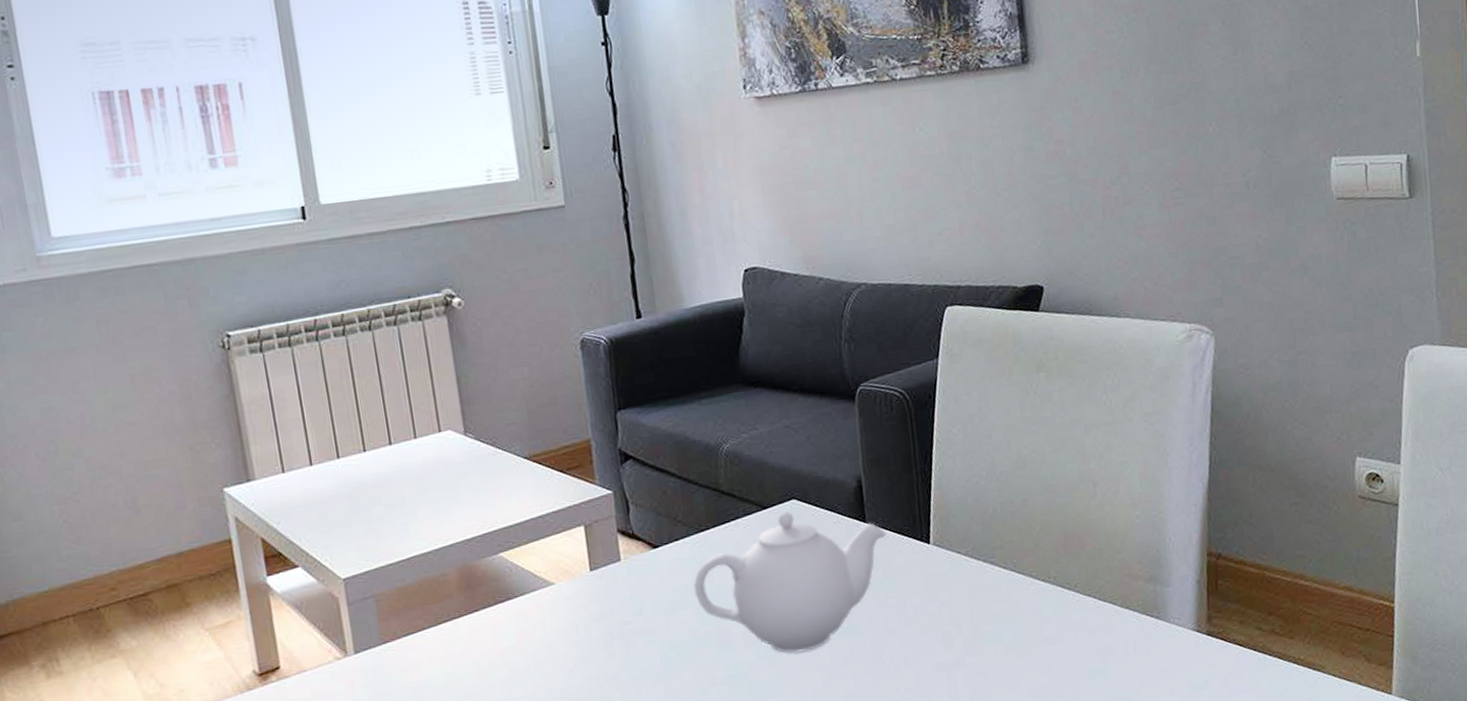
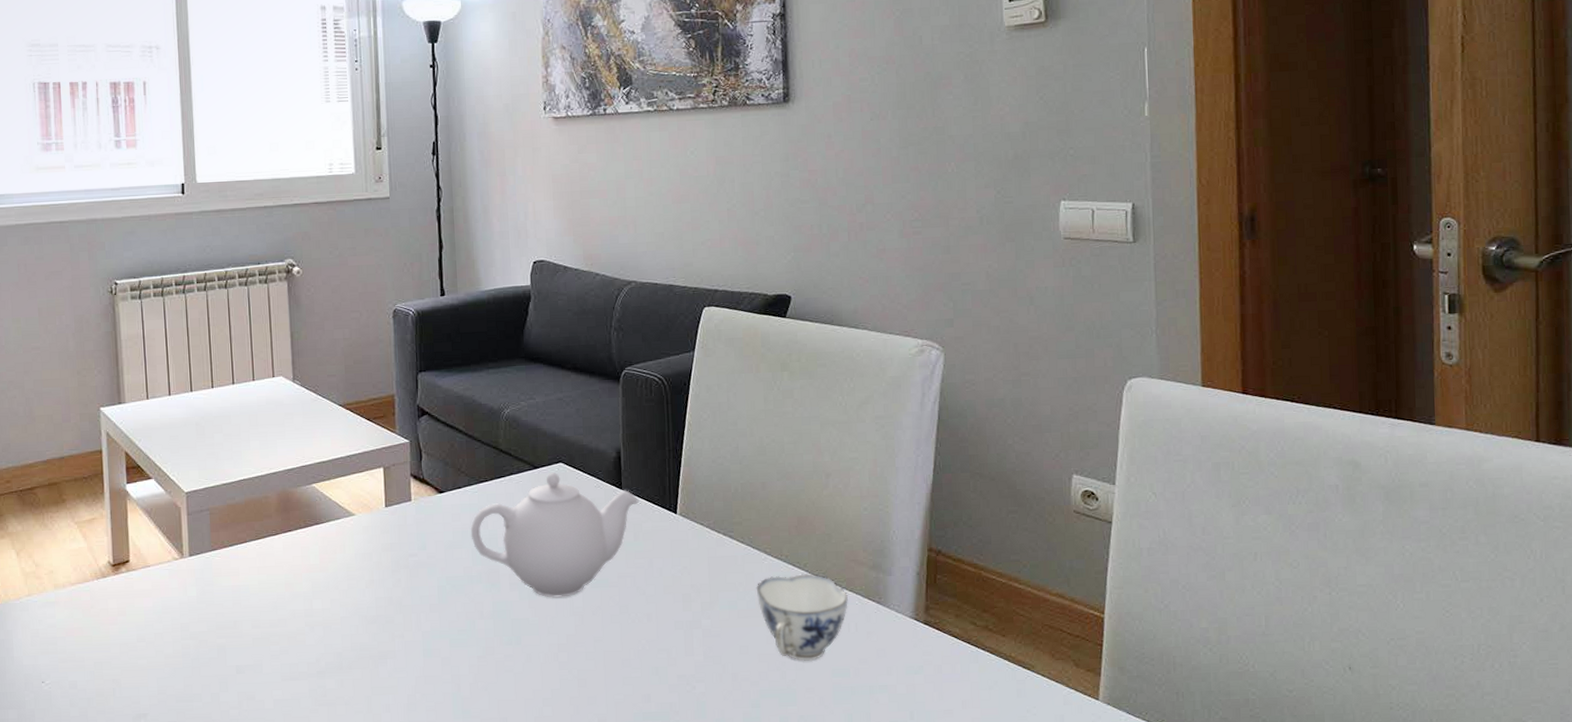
teacup: none [1023,594,1125,691] -> present [756,574,848,661]

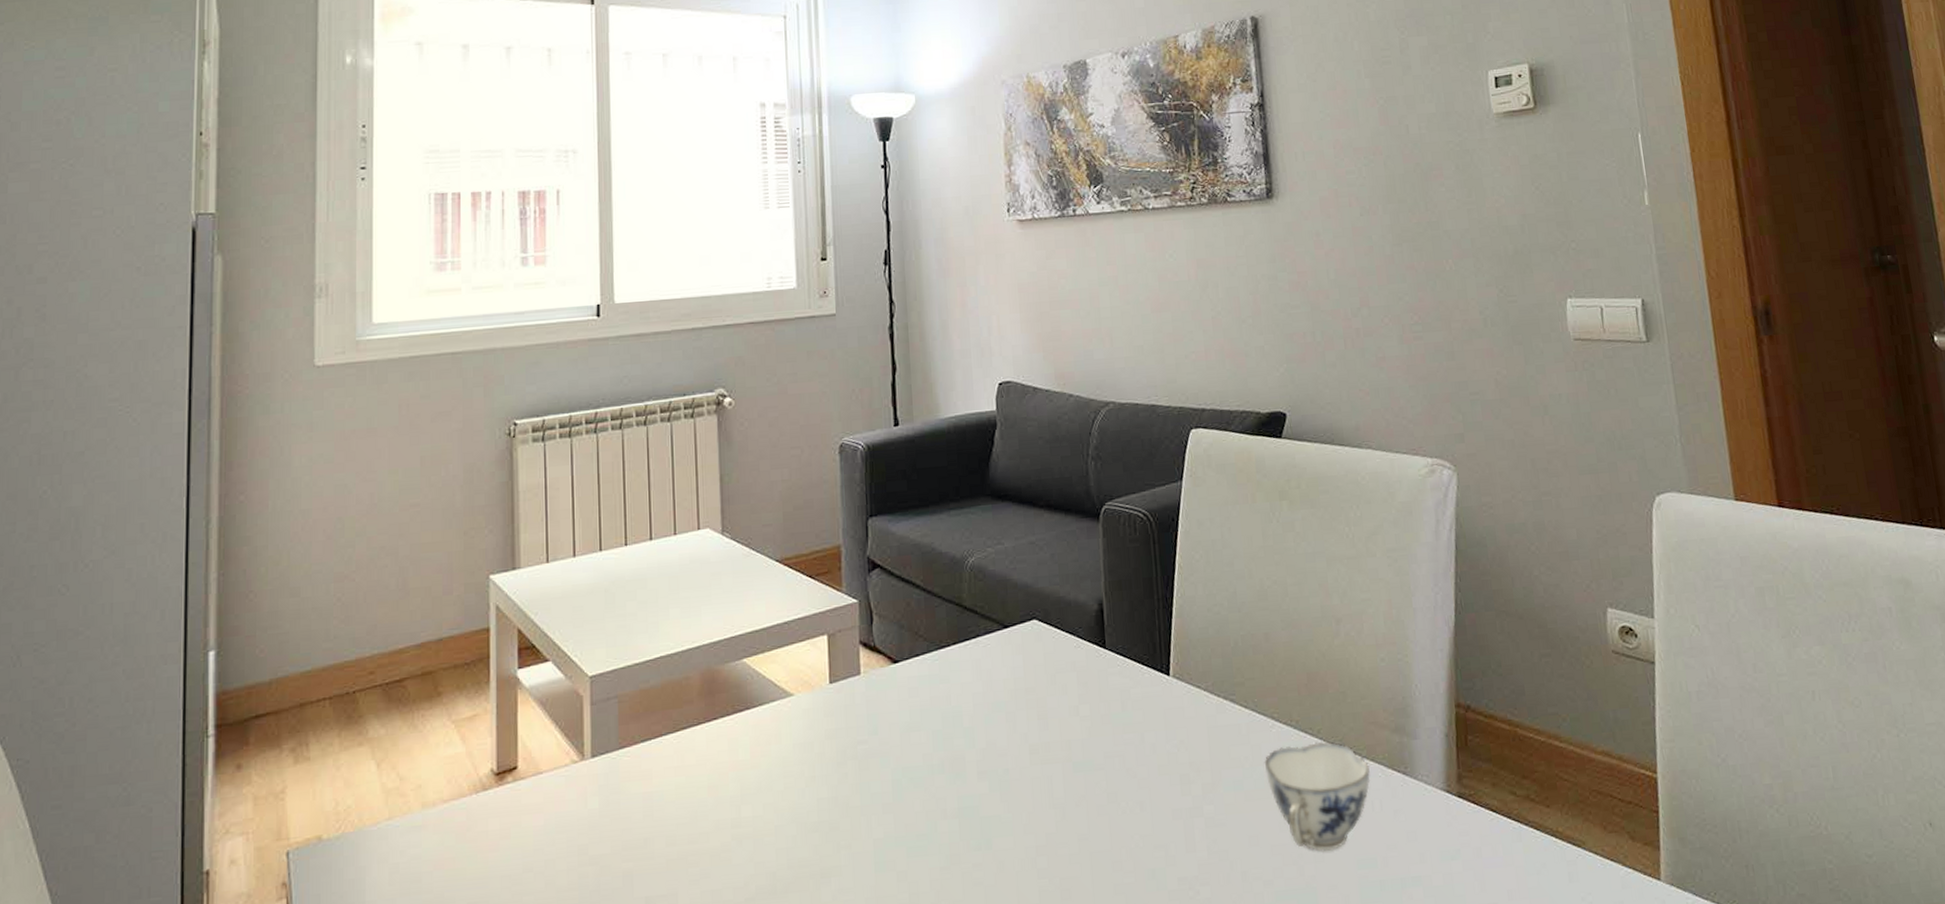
teapot: present [470,473,639,598] -> none [930,632,1126,788]

